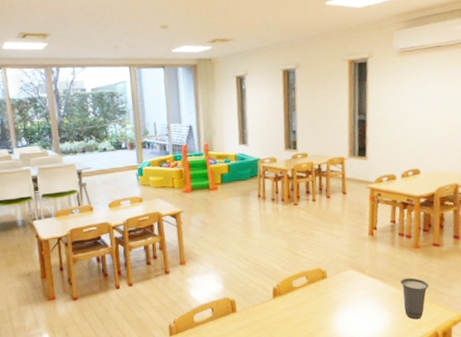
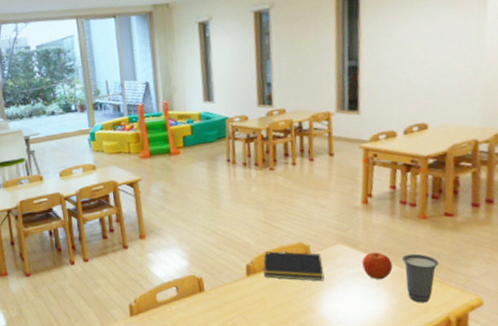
notepad: none [287,276,338,302] -> present [263,251,324,282]
fruit: none [369,276,393,301] -> present [362,252,393,280]

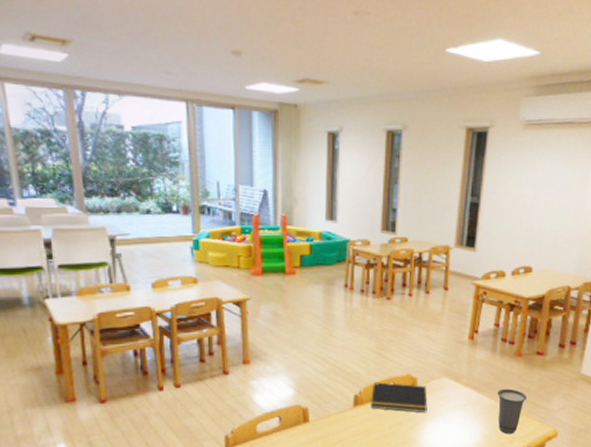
fruit: present [362,252,393,280] -> none [463,386,489,413]

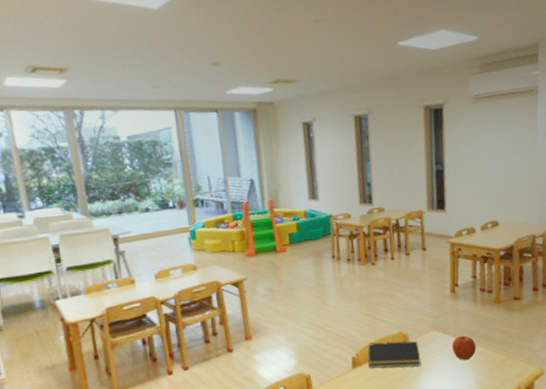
fruit: none [463,386,489,413] -> present [452,335,477,361]
cup: present [497,388,527,434] -> none [483,334,511,378]

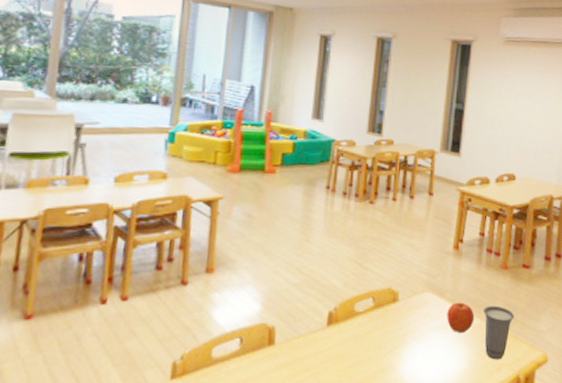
notepad: present [367,341,421,369] -> none [347,296,409,334]
cup: none [483,334,511,378] -> present [484,305,514,360]

